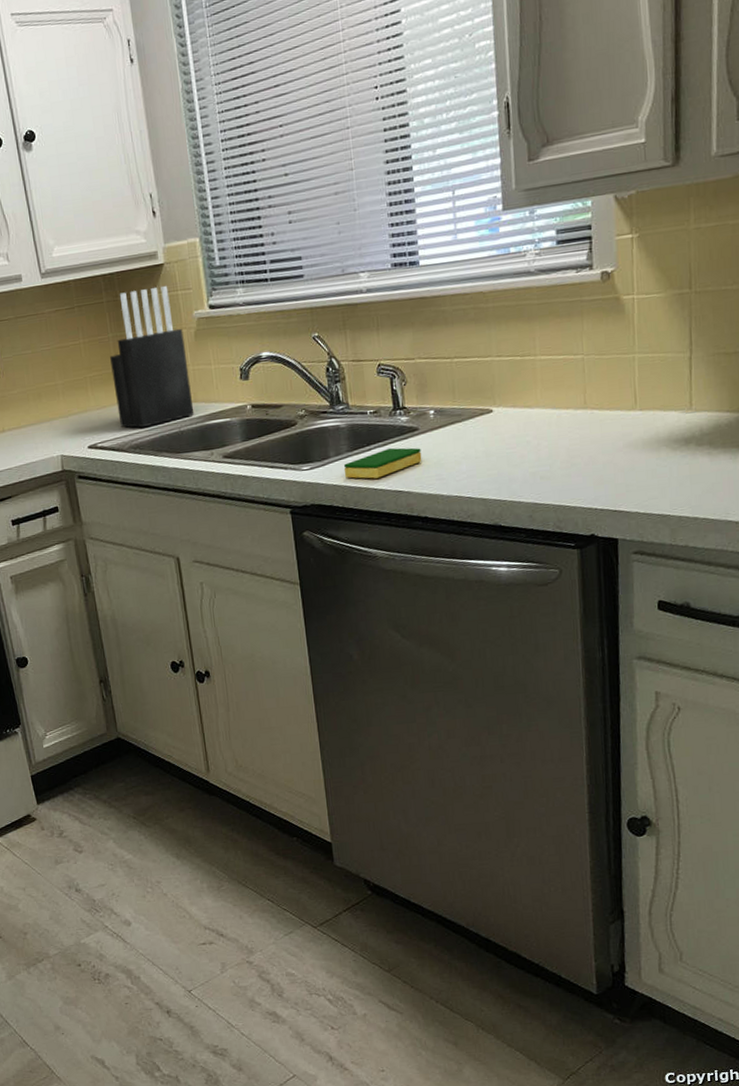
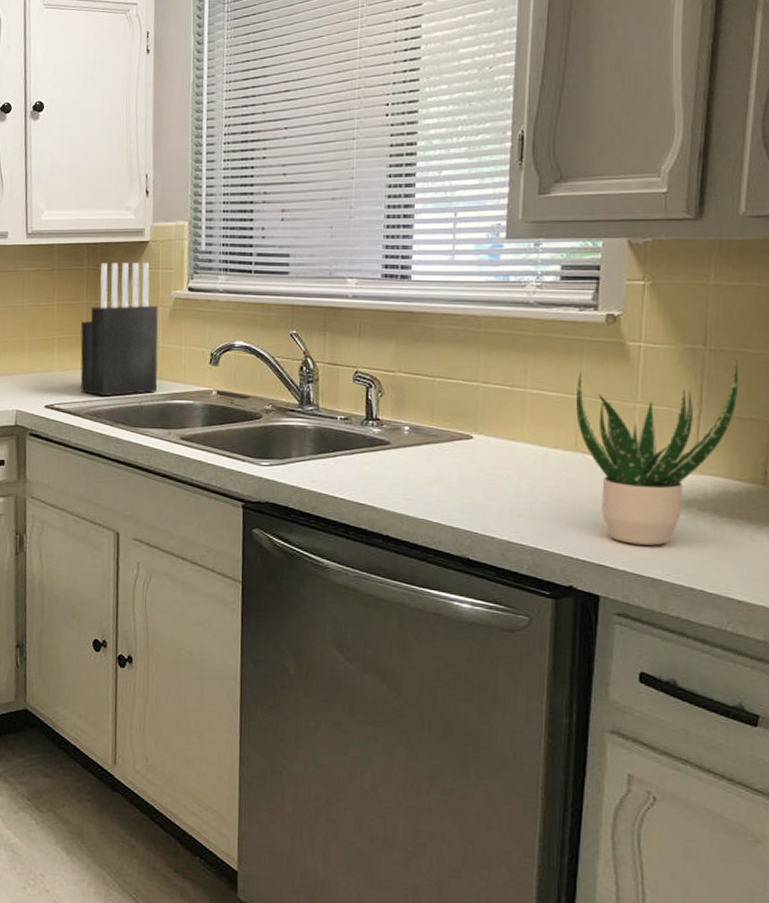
dish sponge: present [343,447,422,479] -> none [305,457,391,487]
potted plant: none [581,298,723,487] -> present [576,359,739,546]

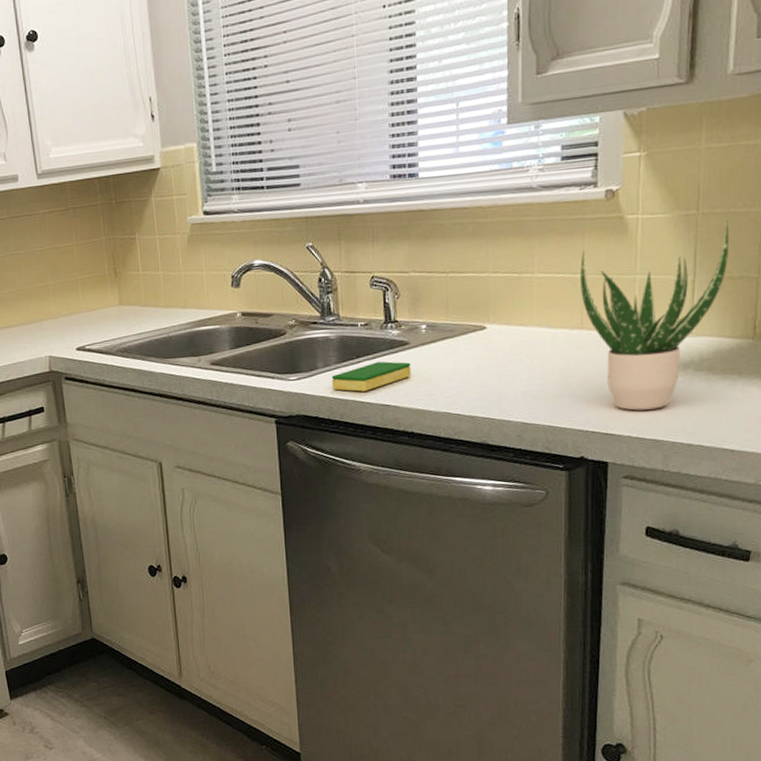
knife block: present [80,262,158,397] -> none [102,189,184,332]
dish sponge: none [305,457,391,487] -> present [331,361,411,392]

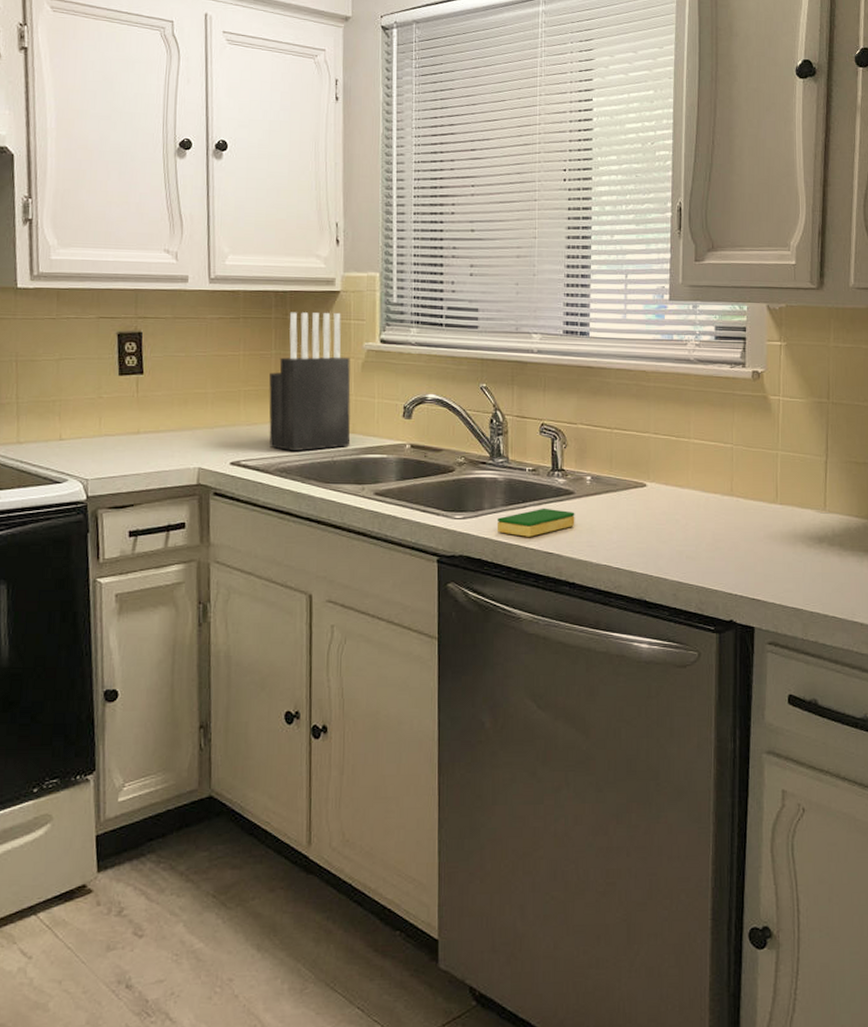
knife block: none [102,189,184,332] -> present [269,312,351,452]
potted plant: present [580,220,730,411] -> none [731,412,855,579]

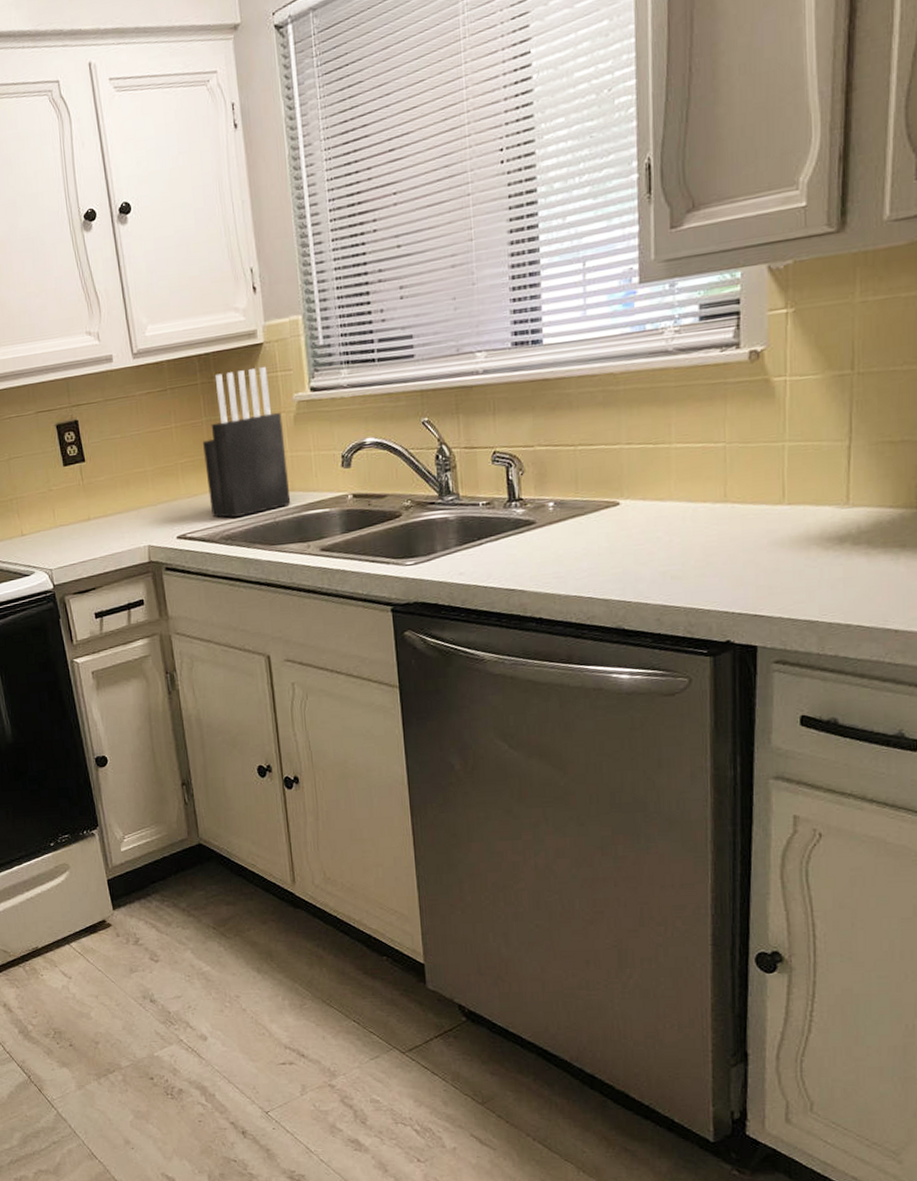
dish sponge: present [496,507,575,537] -> none [451,542,539,576]

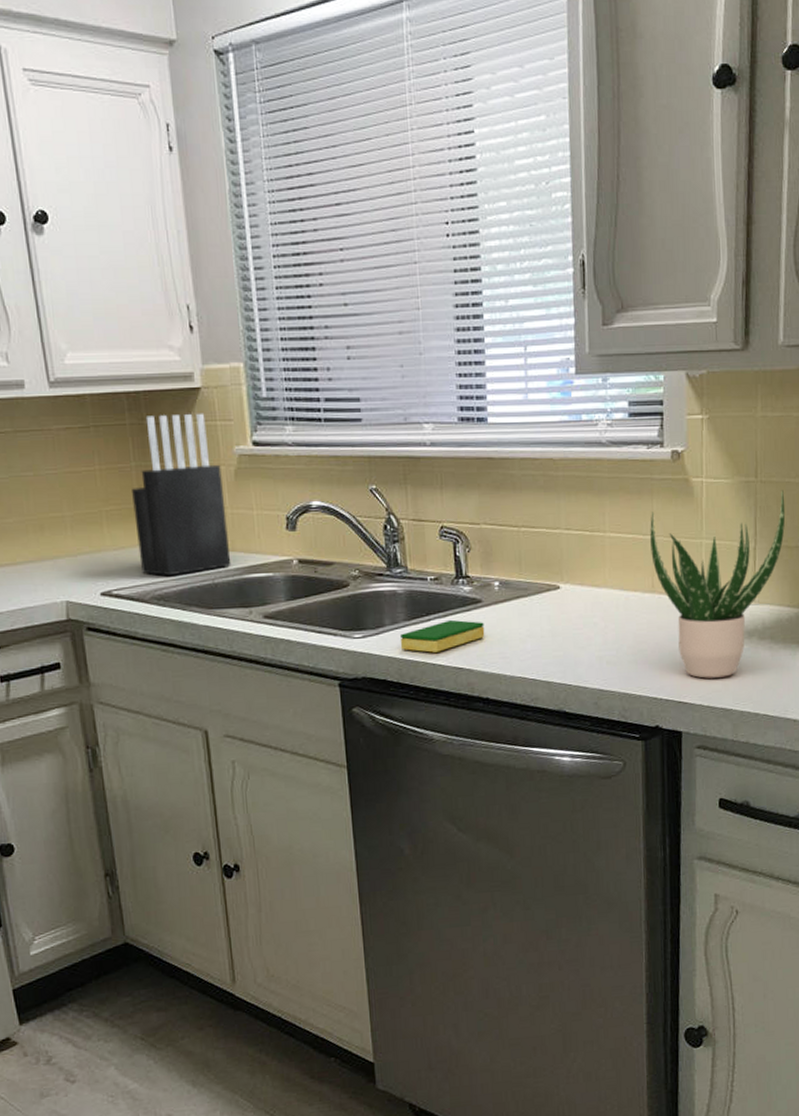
dish sponge: none [451,542,539,576] -> present [399,619,485,653]
potted plant: none [722,380,889,590] -> present [650,490,786,678]

